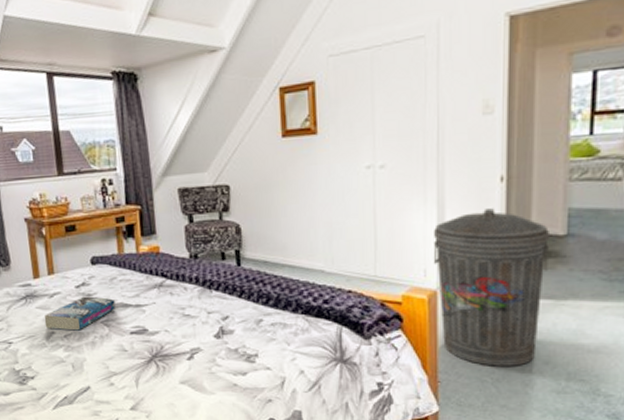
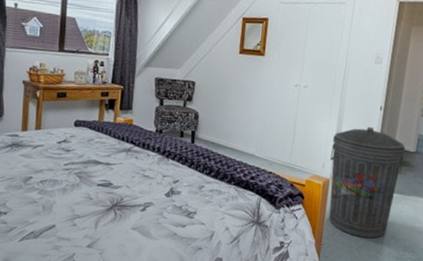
book: present [44,296,116,331] -> none [25,151,89,178]

